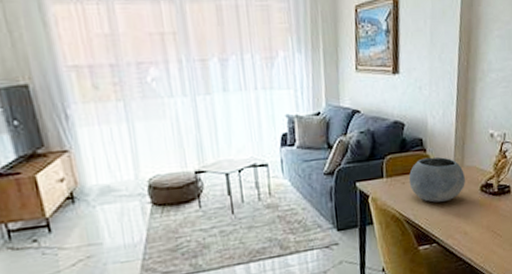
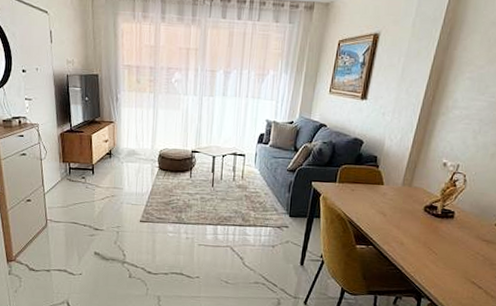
bowl: present [408,157,465,203] -> none [357,172,411,213]

